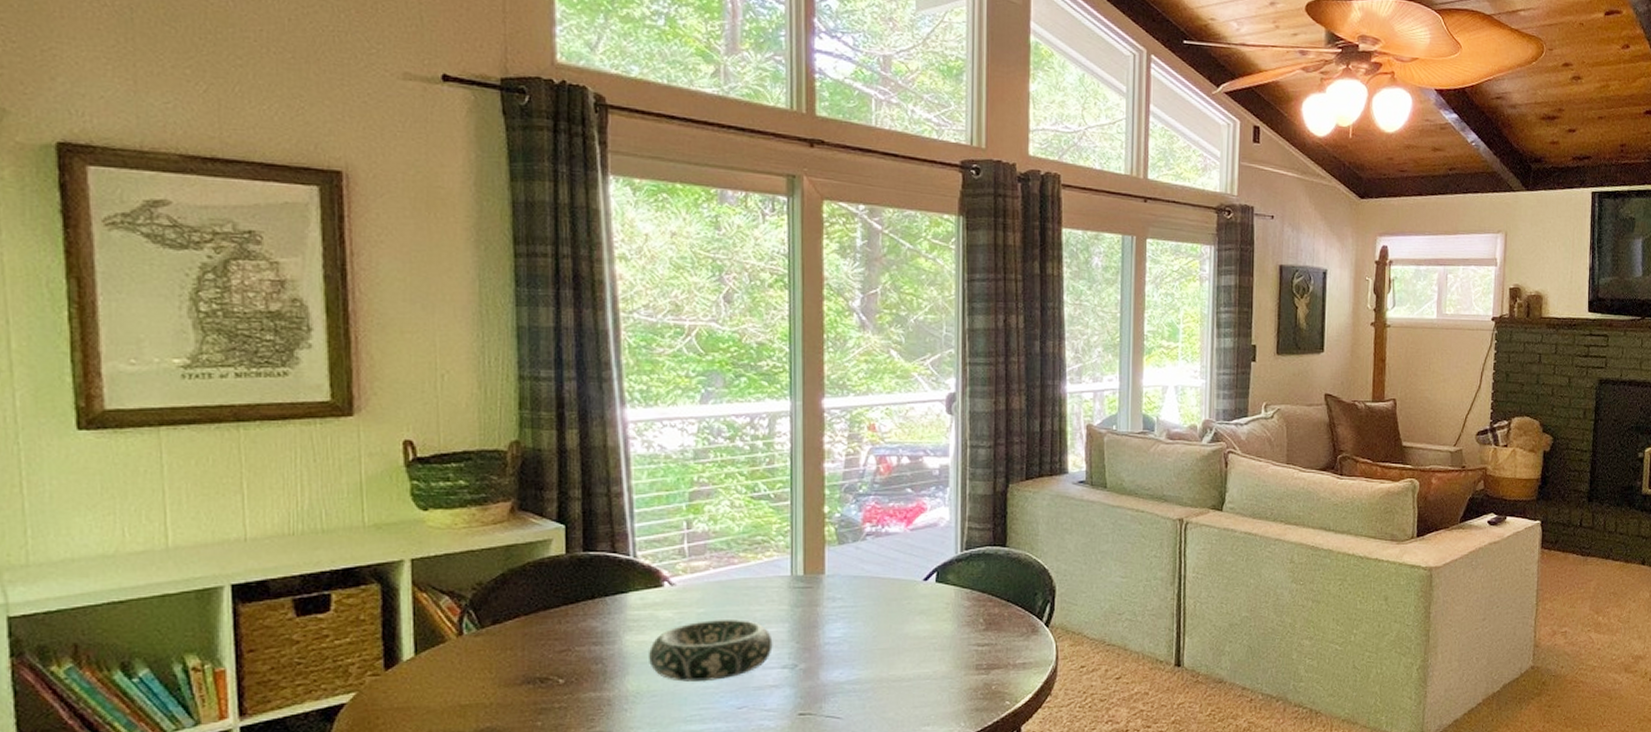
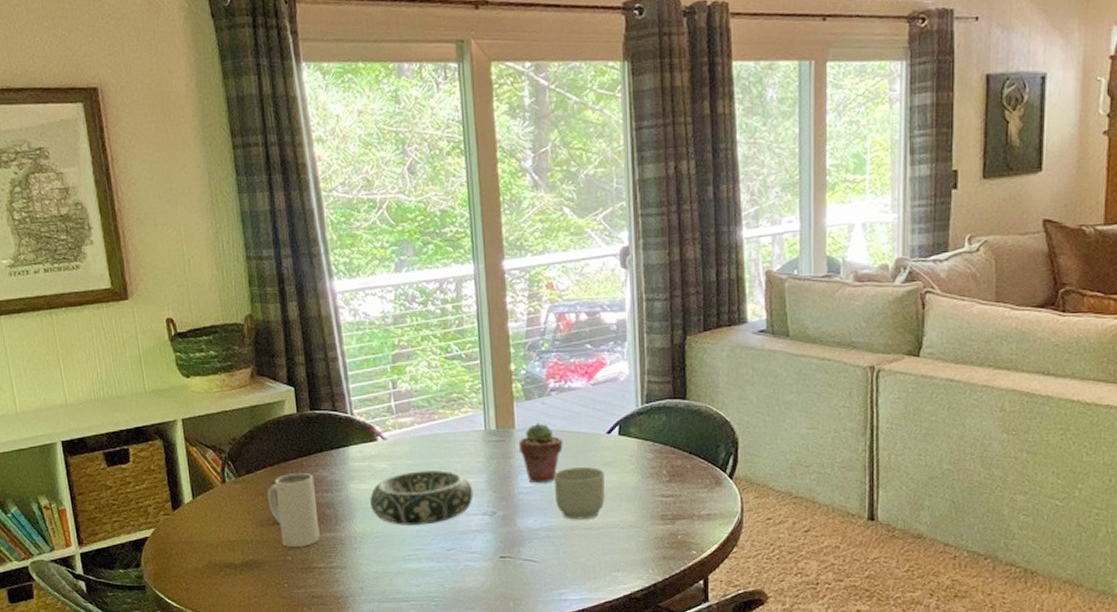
mug: none [518,624,582,710] -> present [267,473,320,546]
potted succulent: none [828,568,876,633] -> present [519,423,563,484]
mug: none [864,616,918,672] -> present [553,467,605,520]

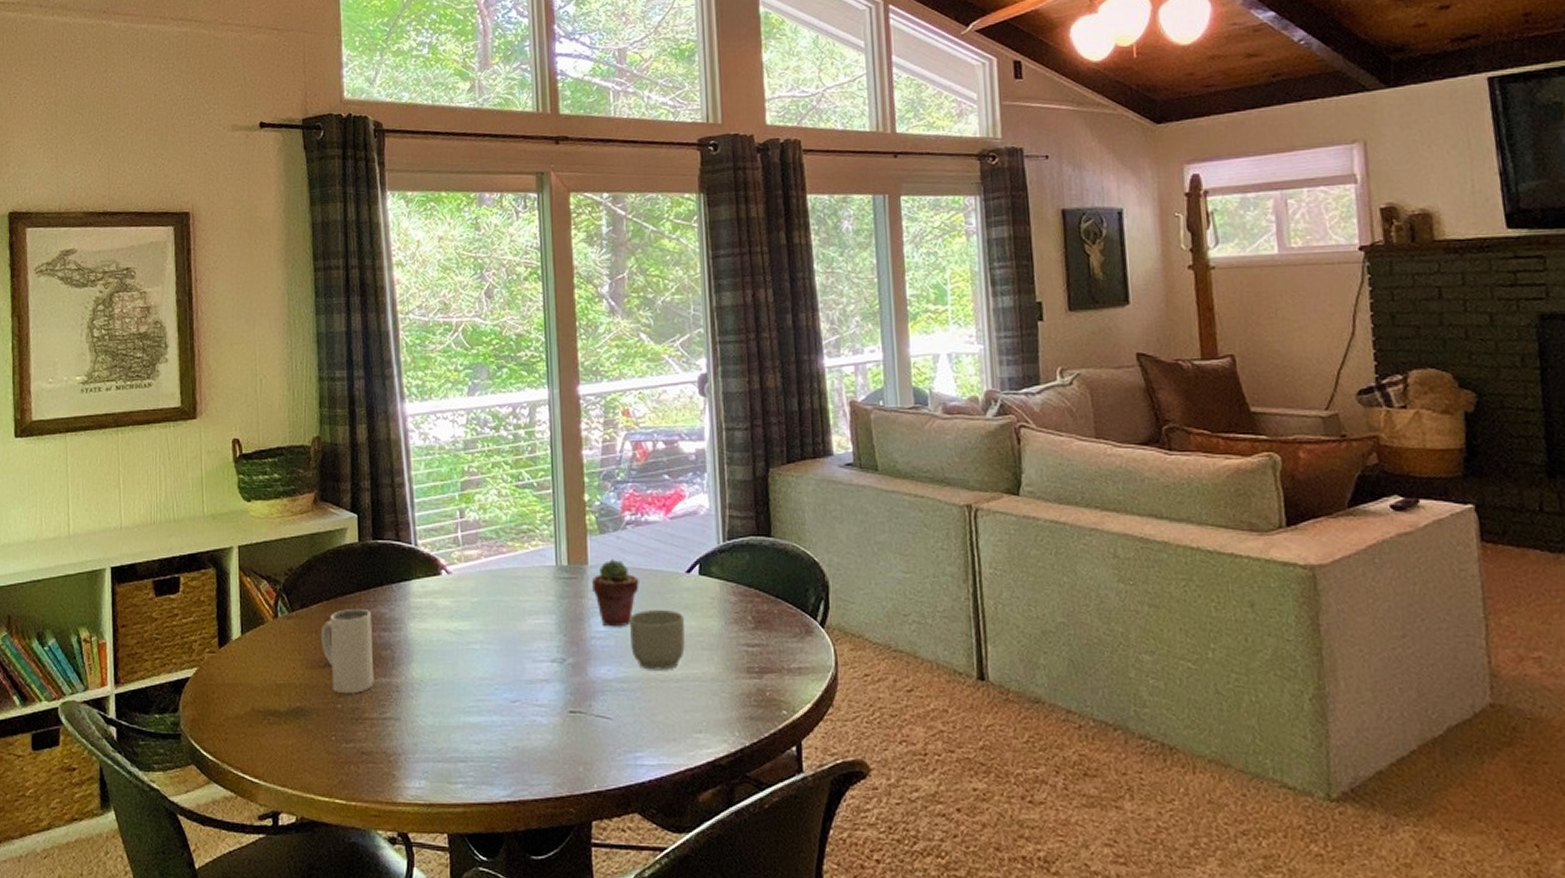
decorative bowl: present [370,470,474,525] -> none [431,610,542,672]

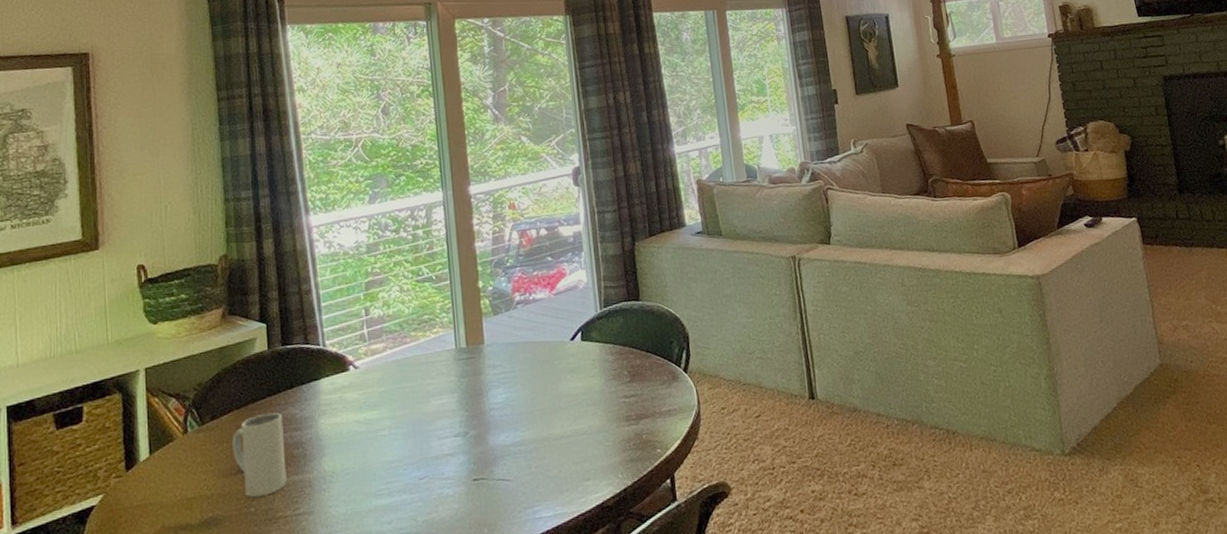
potted succulent: present [592,559,639,627] -> none [489,336,531,398]
mug: present [628,610,685,670] -> none [522,375,573,431]

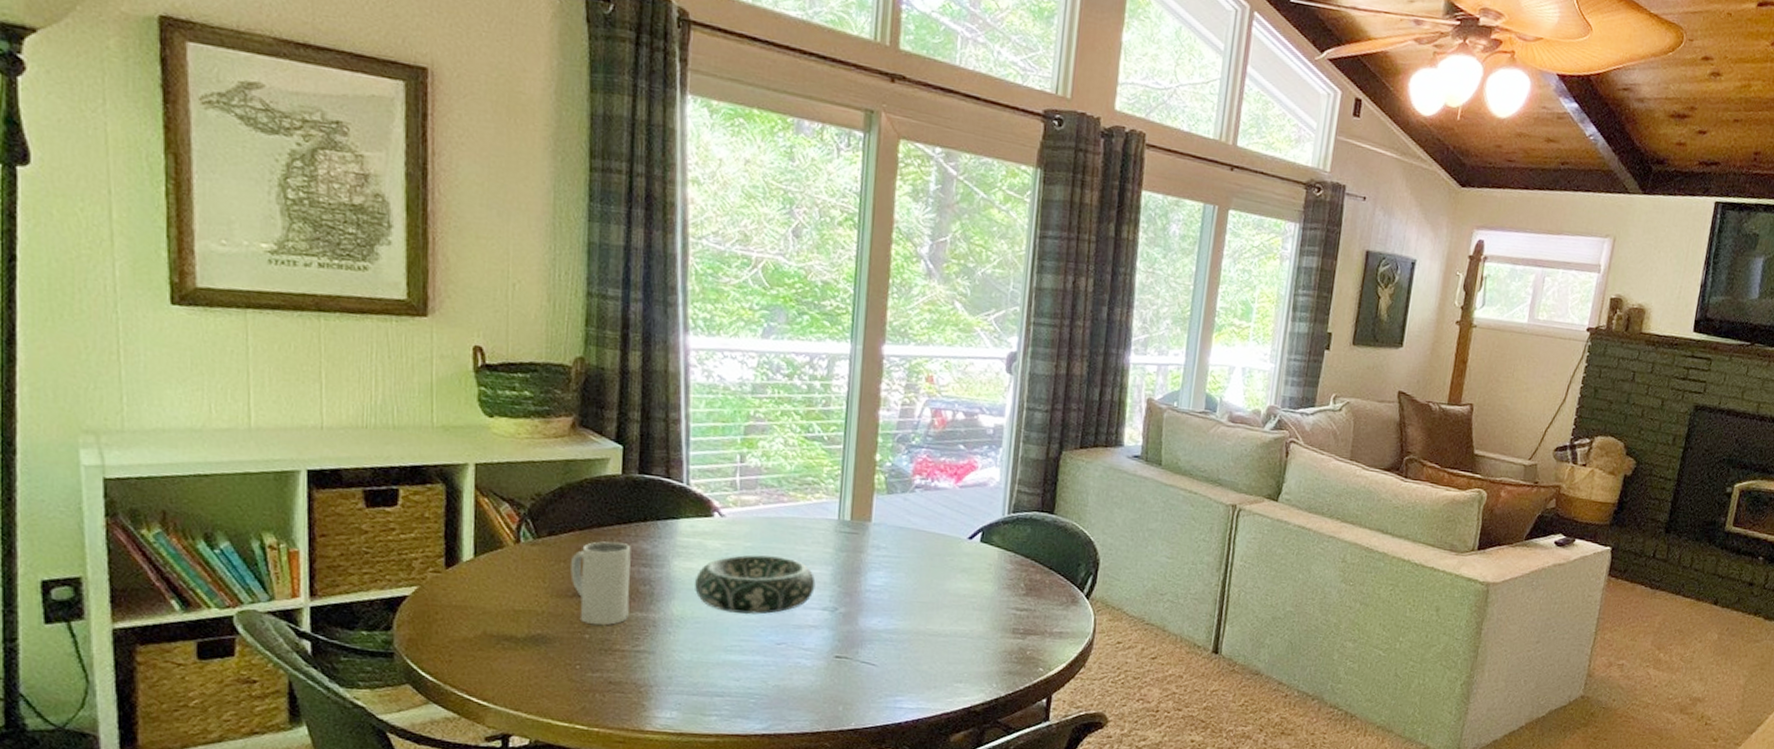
decorative bowl: none [341,394,446,458] -> present [695,554,816,614]

